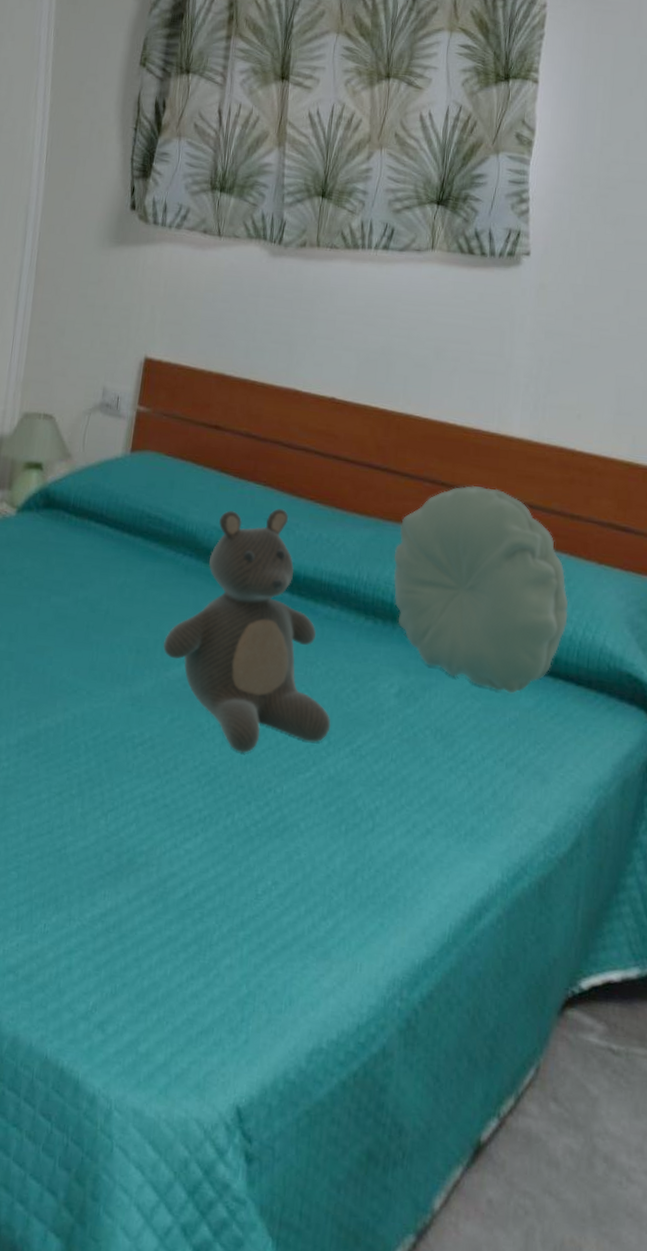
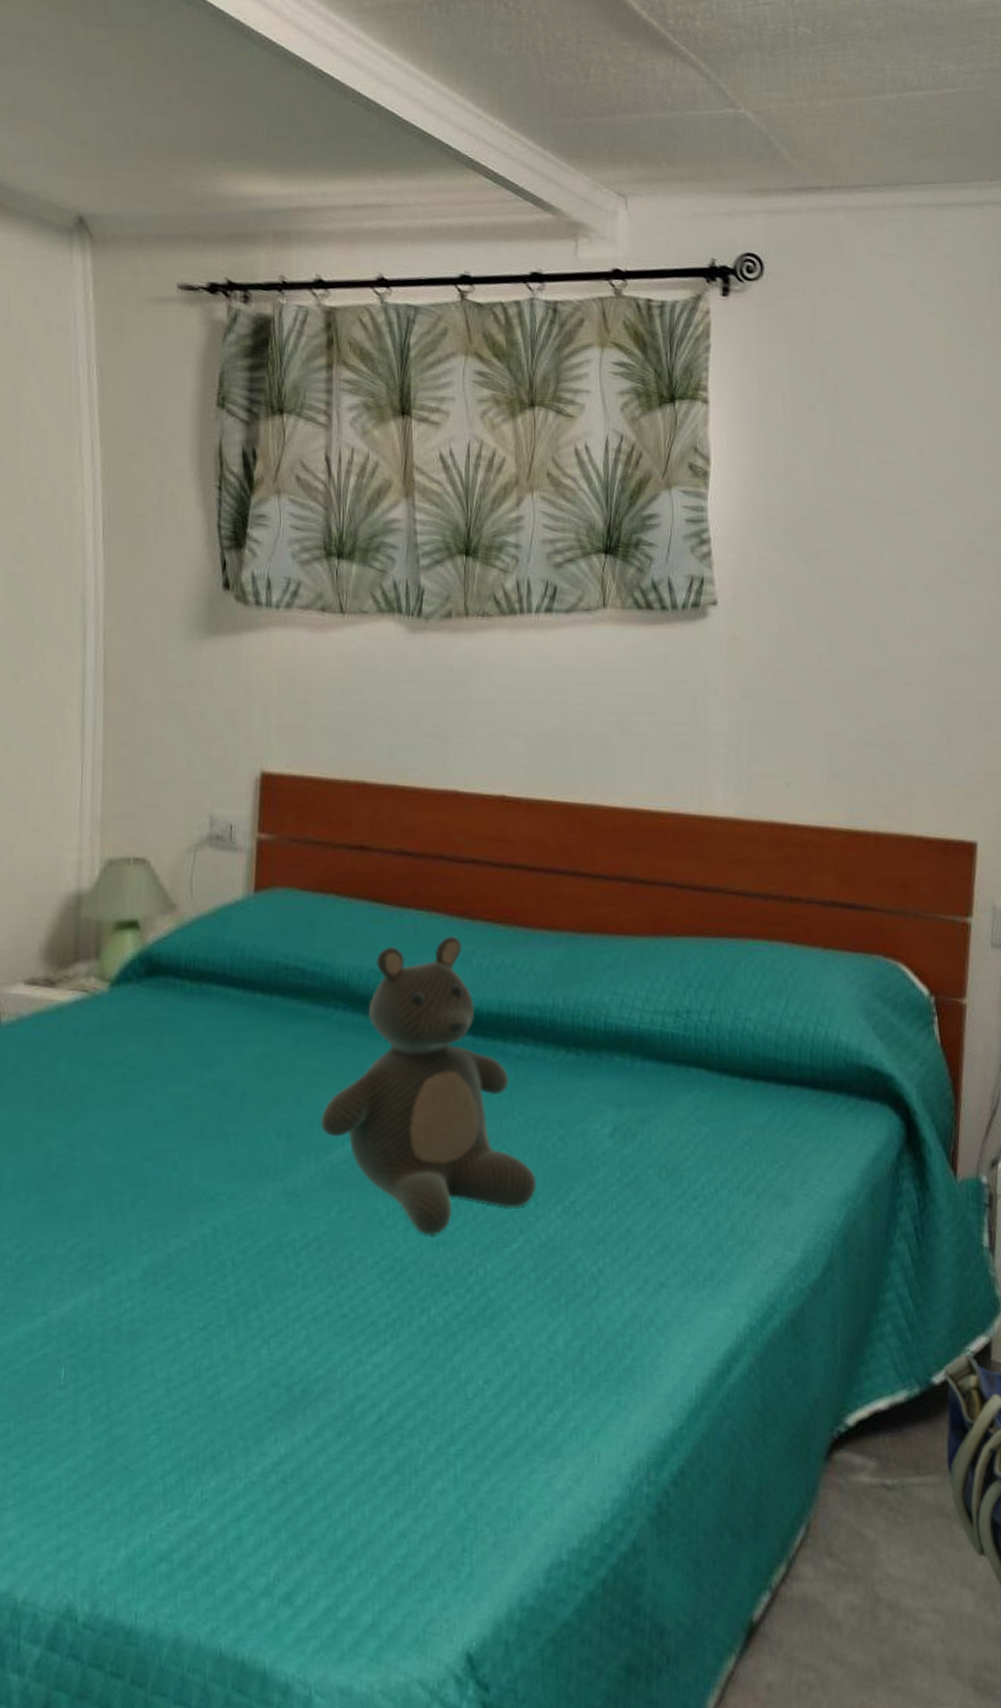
pillow: present [393,486,569,694] -> none [592,879,797,1111]

